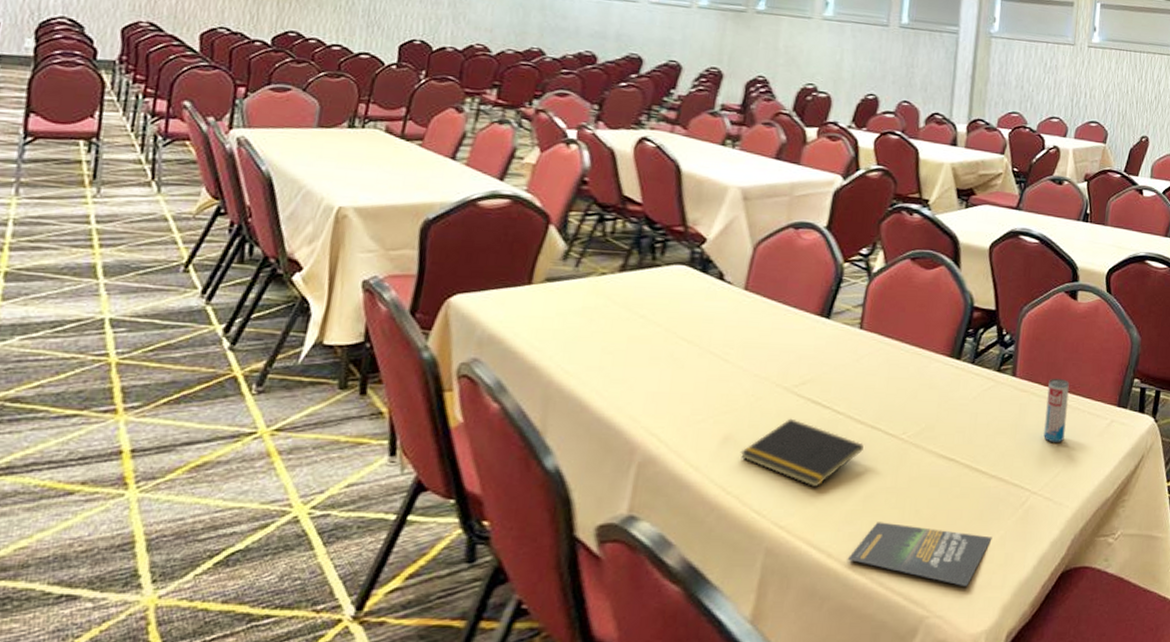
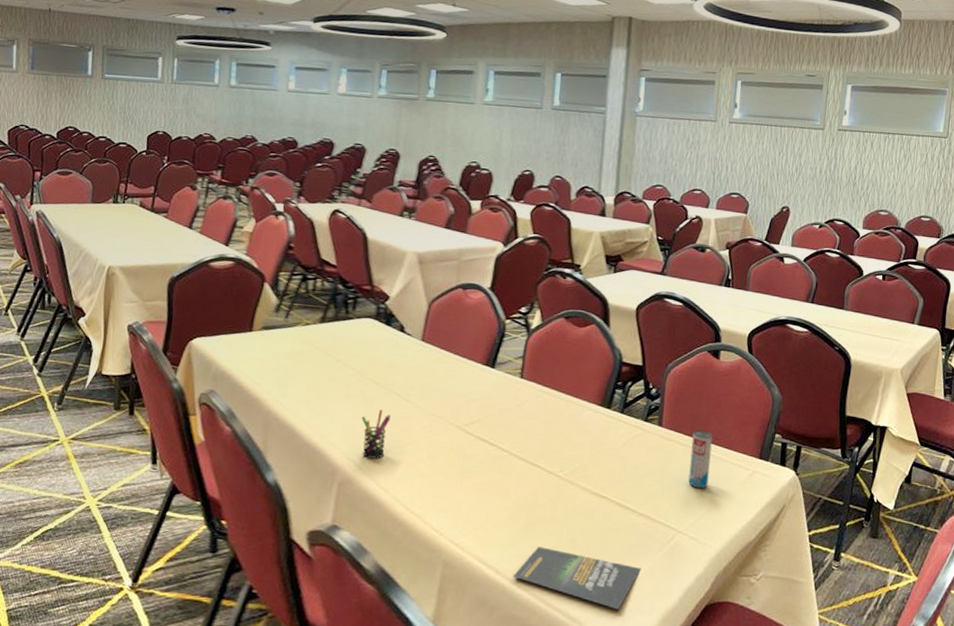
pen holder: none [668,372,705,432] -> present [361,409,391,459]
notepad: present [740,418,864,488] -> none [421,452,525,513]

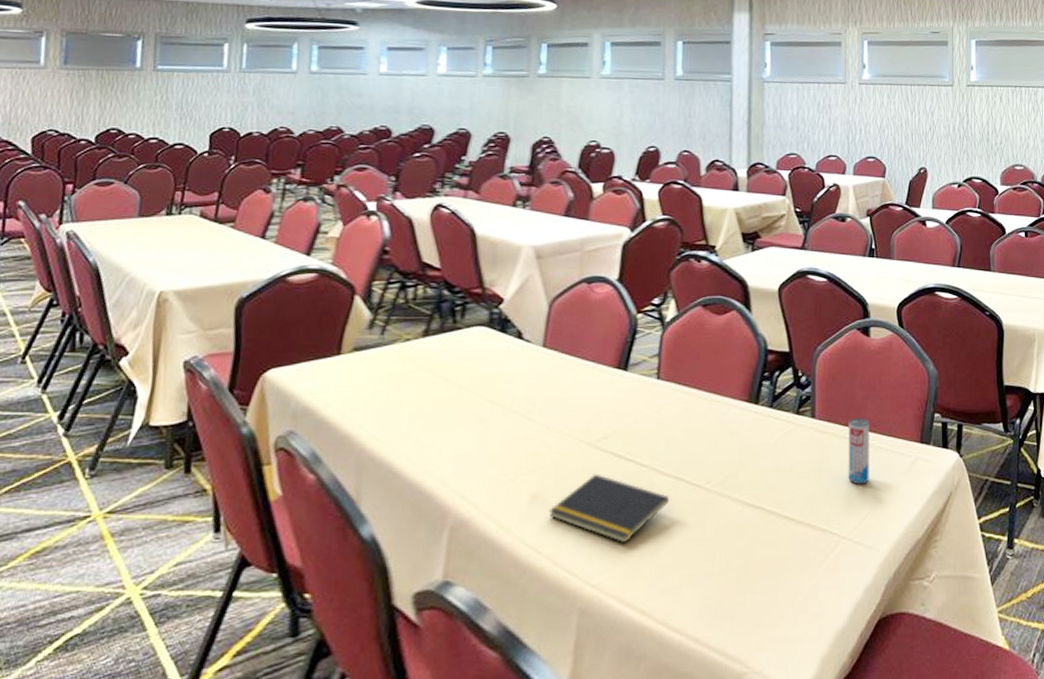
pen holder: present [361,409,391,459] -> none [475,433,510,493]
notepad: none [421,452,525,513] -> present [548,474,669,544]
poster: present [512,546,641,610] -> none [660,575,805,640]

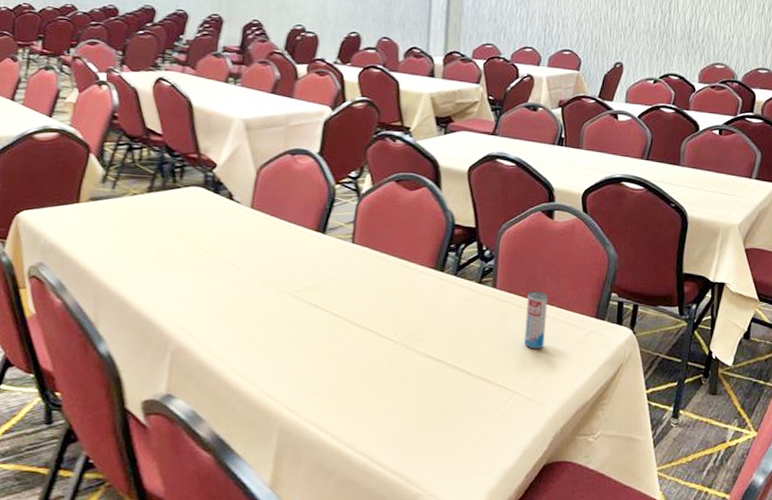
notepad: present [548,474,669,544] -> none [254,319,359,379]

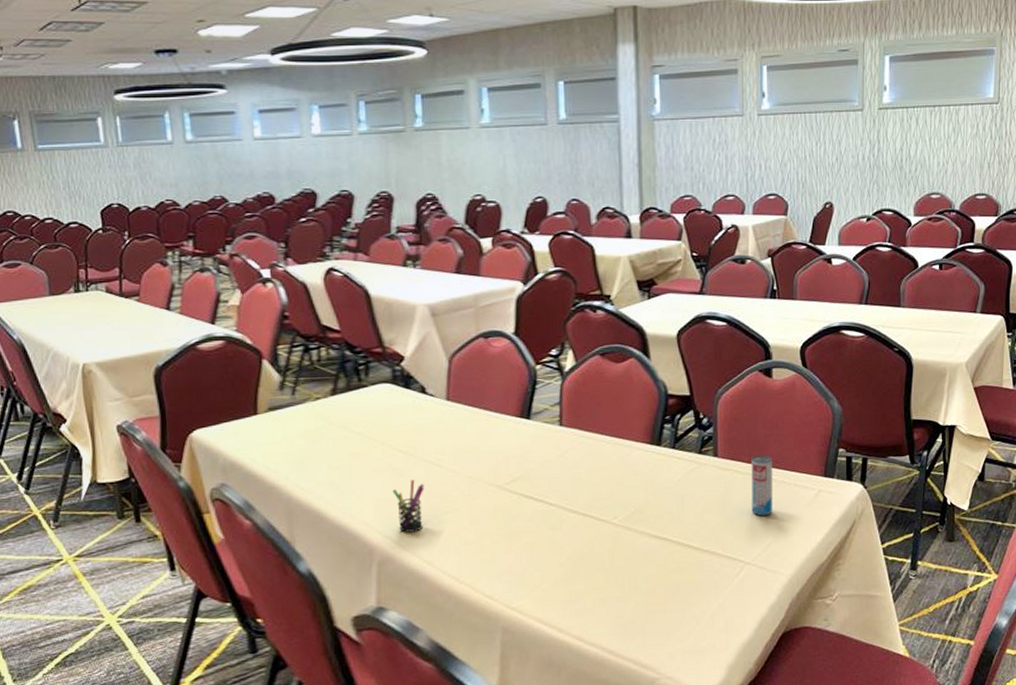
pen holder: none [192,278,222,327] -> present [392,479,424,533]

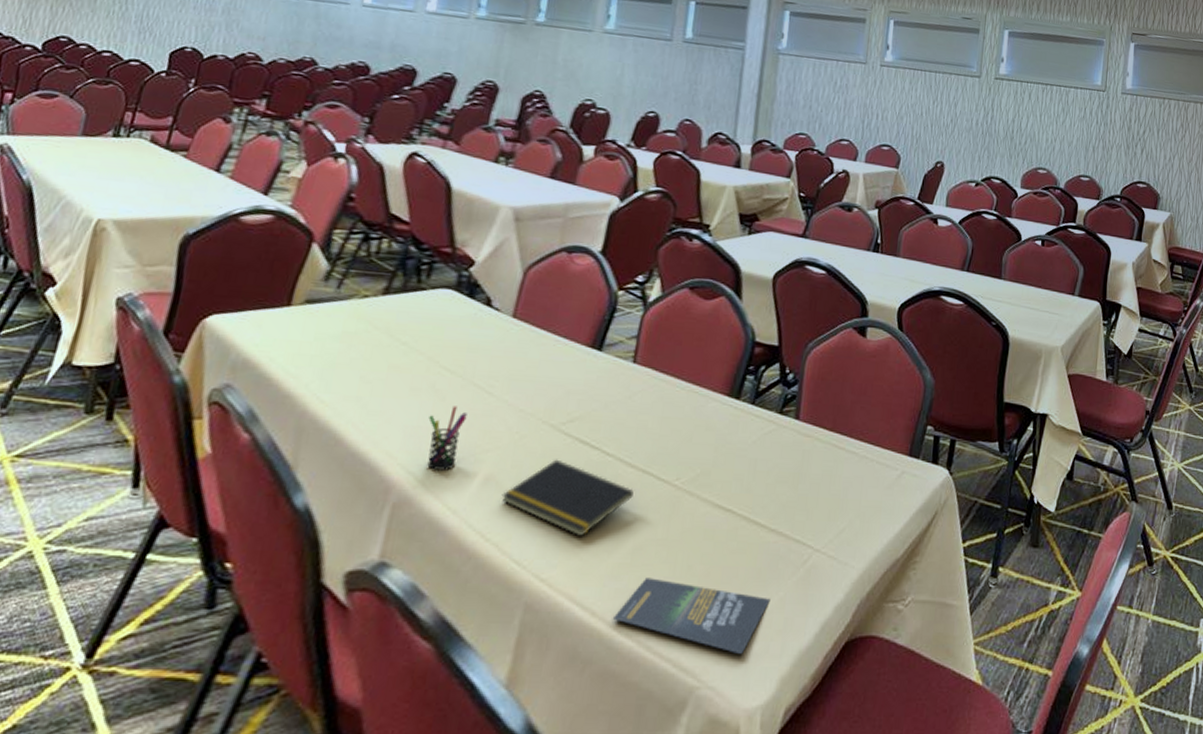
notepad: none [466,513,578,573] -> present [501,459,634,537]
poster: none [577,598,711,651] -> present [612,577,771,655]
beverage can: present [751,454,773,517] -> none [828,422,857,496]

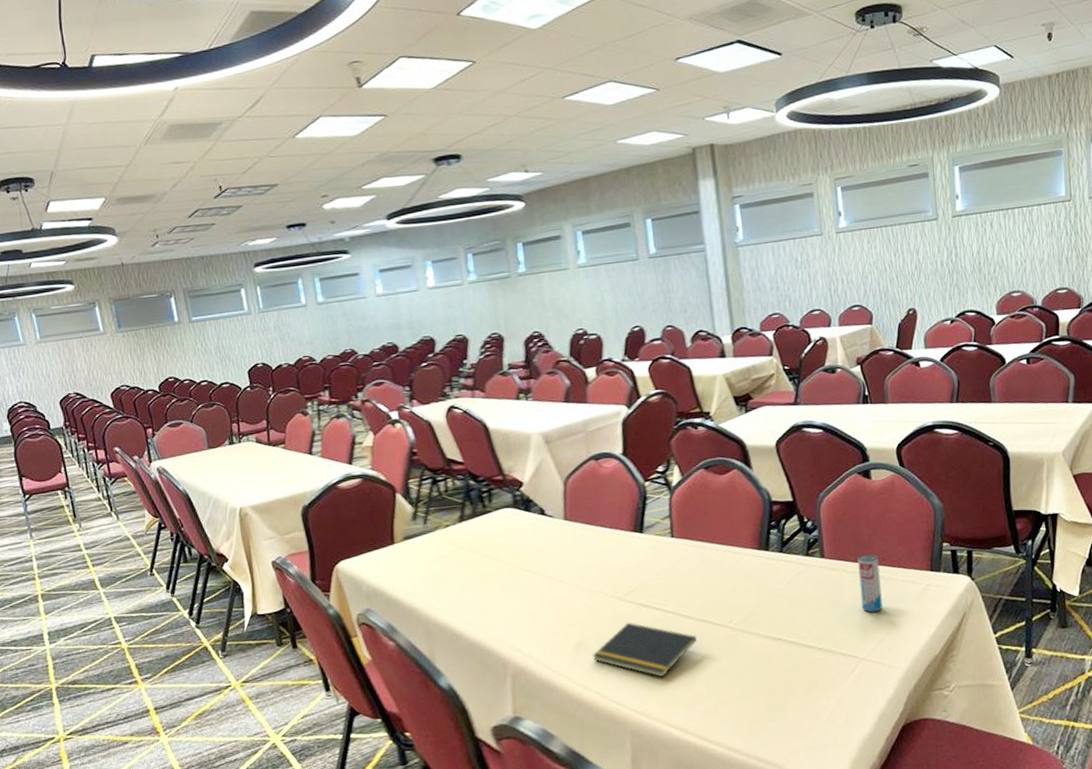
pen holder: present [427,406,467,471] -> none [520,595,551,646]
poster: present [612,577,771,655] -> none [702,699,830,747]
beverage can: none [828,422,857,496] -> present [857,553,883,613]

